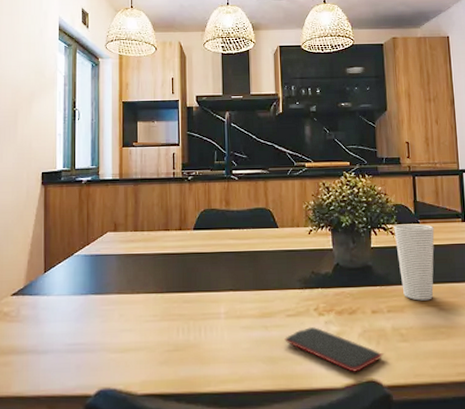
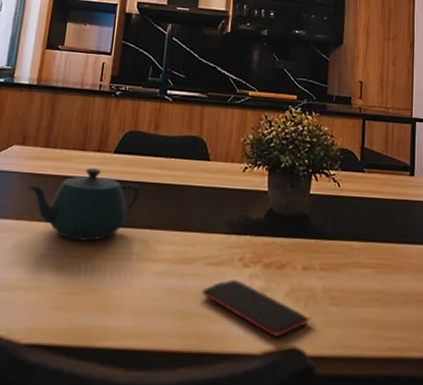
teapot: none [124,245,220,307] -> present [27,168,140,241]
cup: present [393,223,435,301] -> none [336,171,380,261]

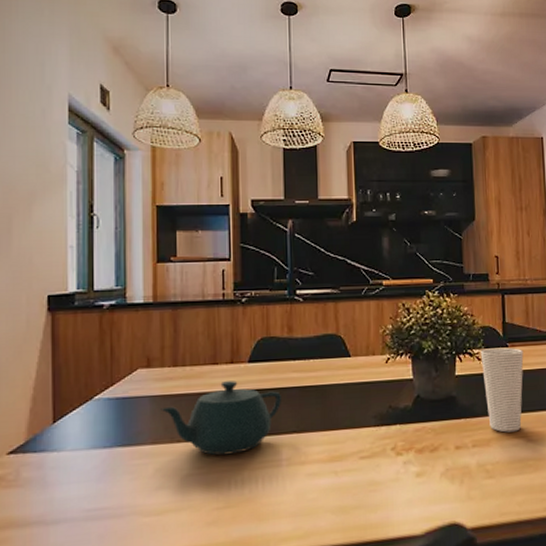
smartphone: present [201,280,312,337] -> none [357,469,469,516]
cup: none [336,171,380,261] -> present [480,347,524,433]

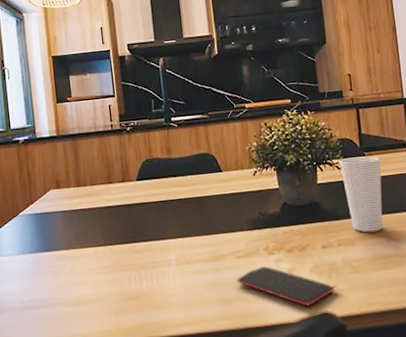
teapot: present [161,381,281,456] -> none [70,196,167,258]
smartphone: none [357,469,469,516] -> present [236,266,337,306]

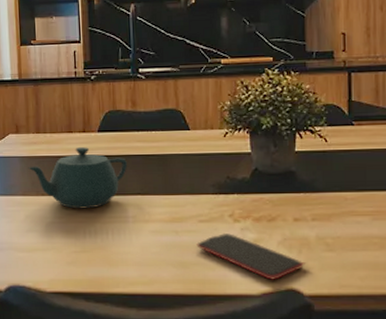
teapot: none [70,196,167,258] -> present [28,147,127,209]
cup: present [339,156,383,233] -> none [322,126,371,209]

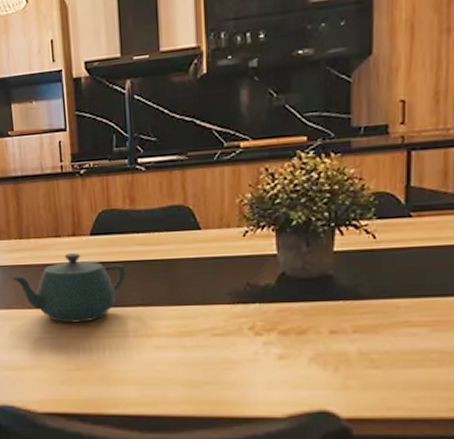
smartphone: present [196,233,307,280] -> none [209,349,345,401]

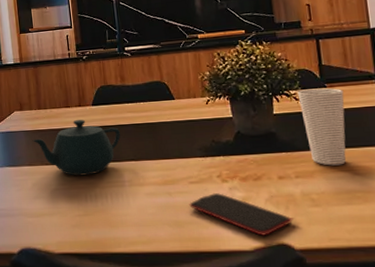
smartphone: none [209,349,345,401] -> present [189,193,295,236]
cup: none [370,217,435,319] -> present [297,87,346,166]

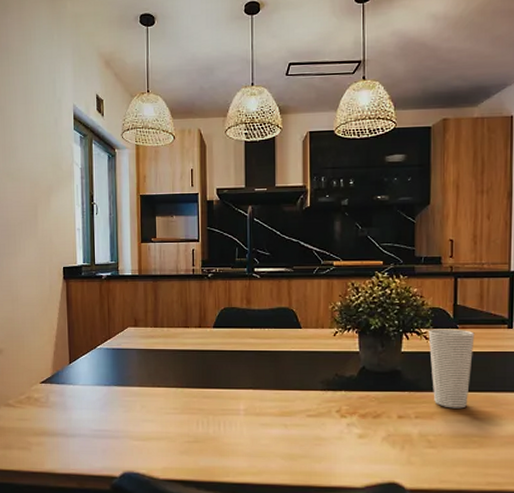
teapot: present [32,120,120,176] -> none [145,342,240,401]
smartphone: present [189,193,295,236] -> none [304,428,409,474]

